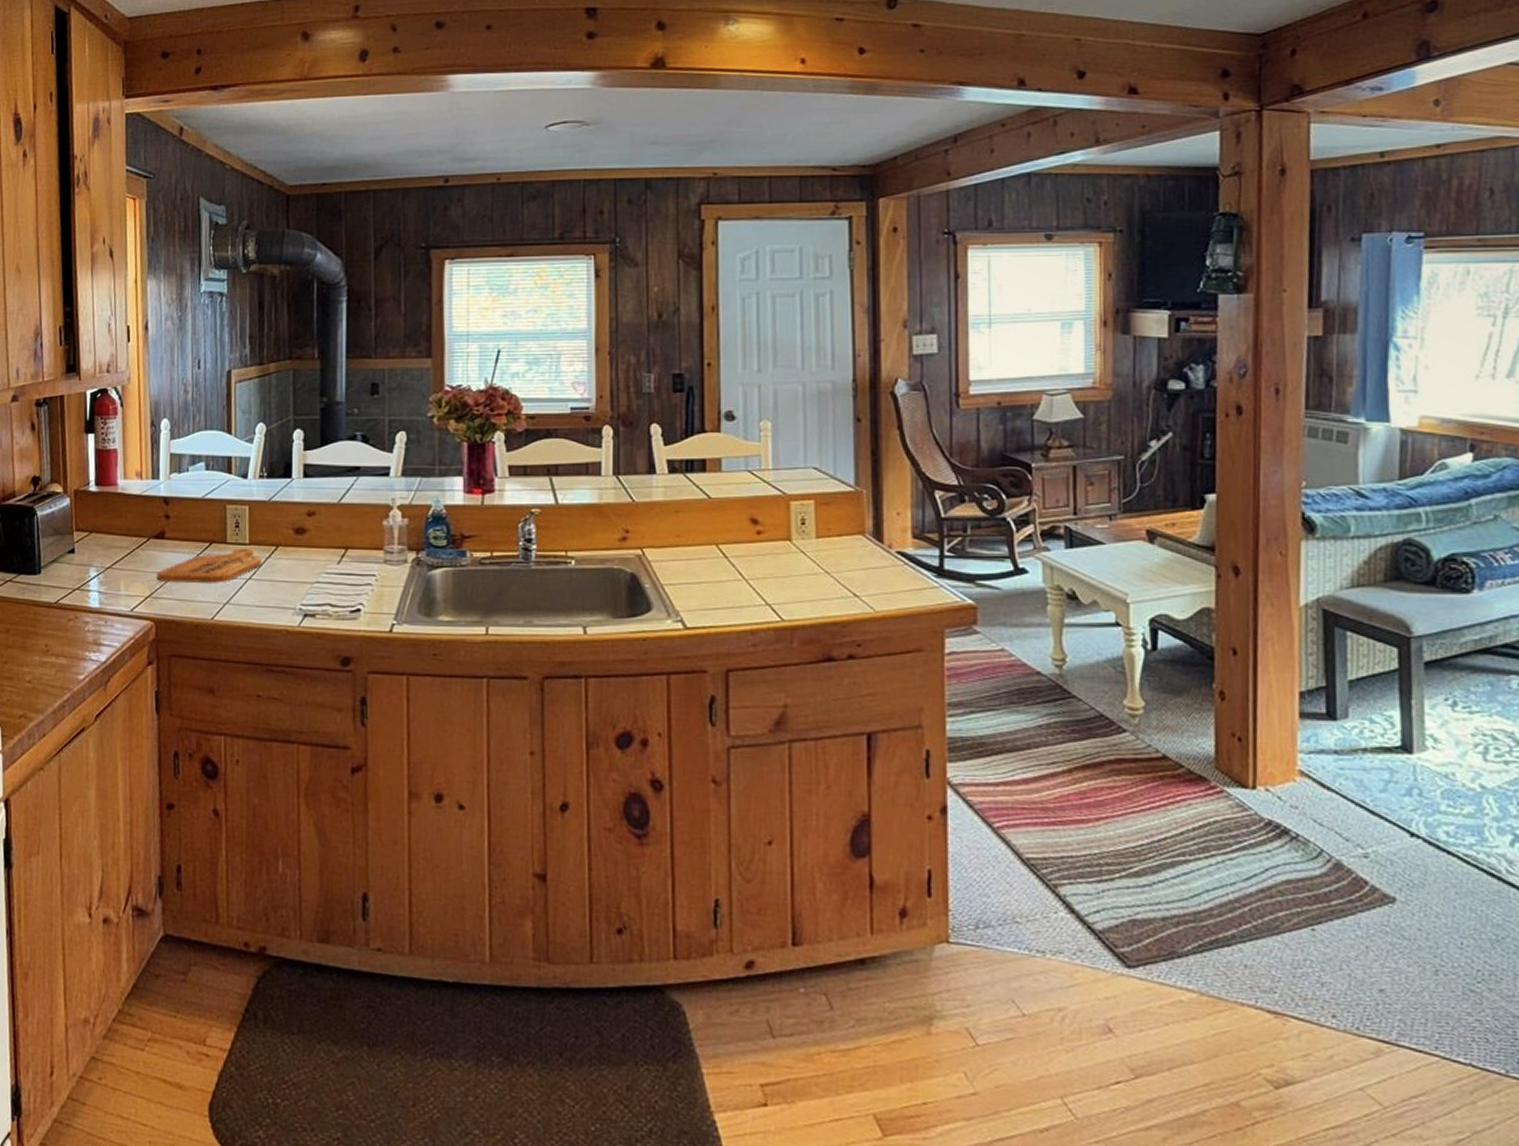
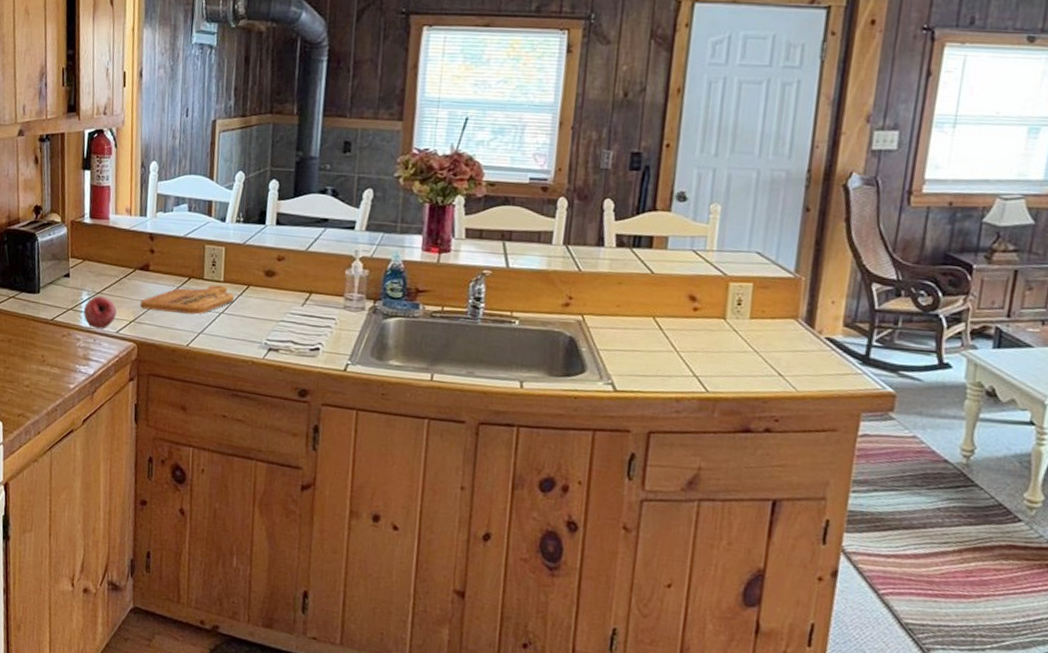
fruit: none [92,572,130,609] -> present [84,296,117,329]

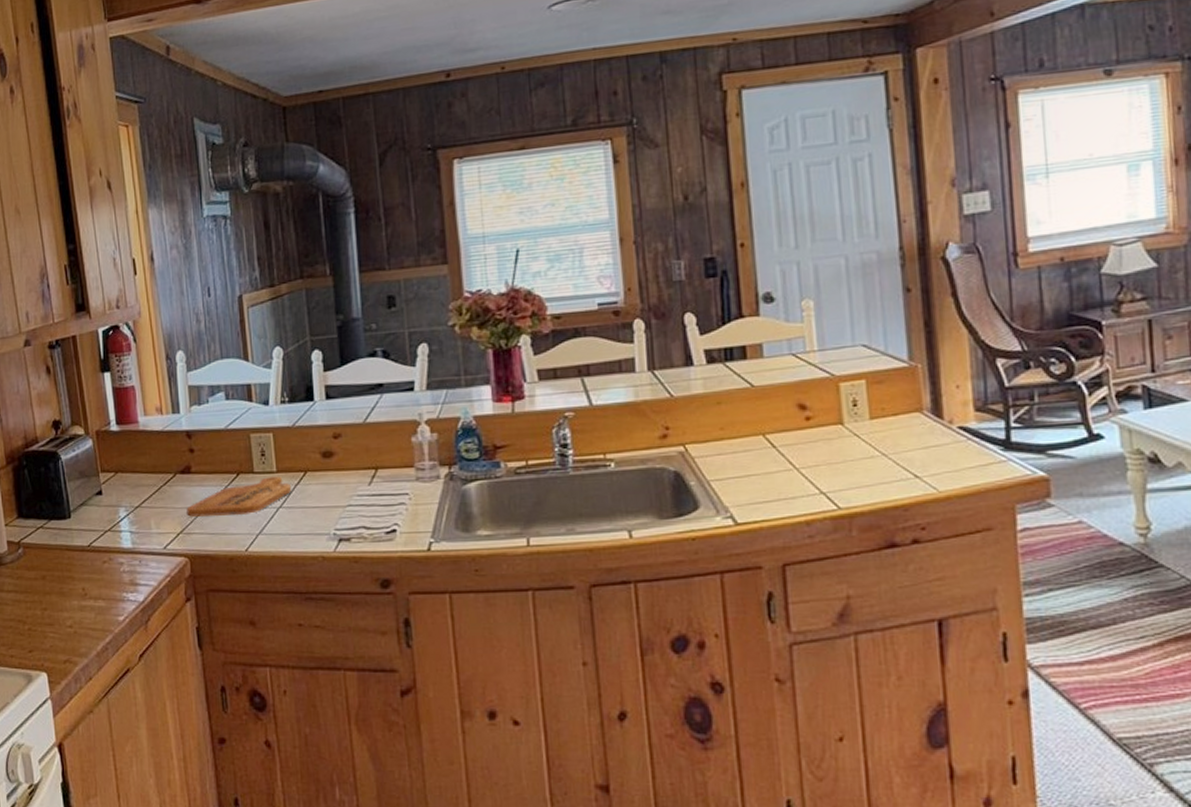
fruit: present [84,296,117,329] -> none [124,510,161,548]

